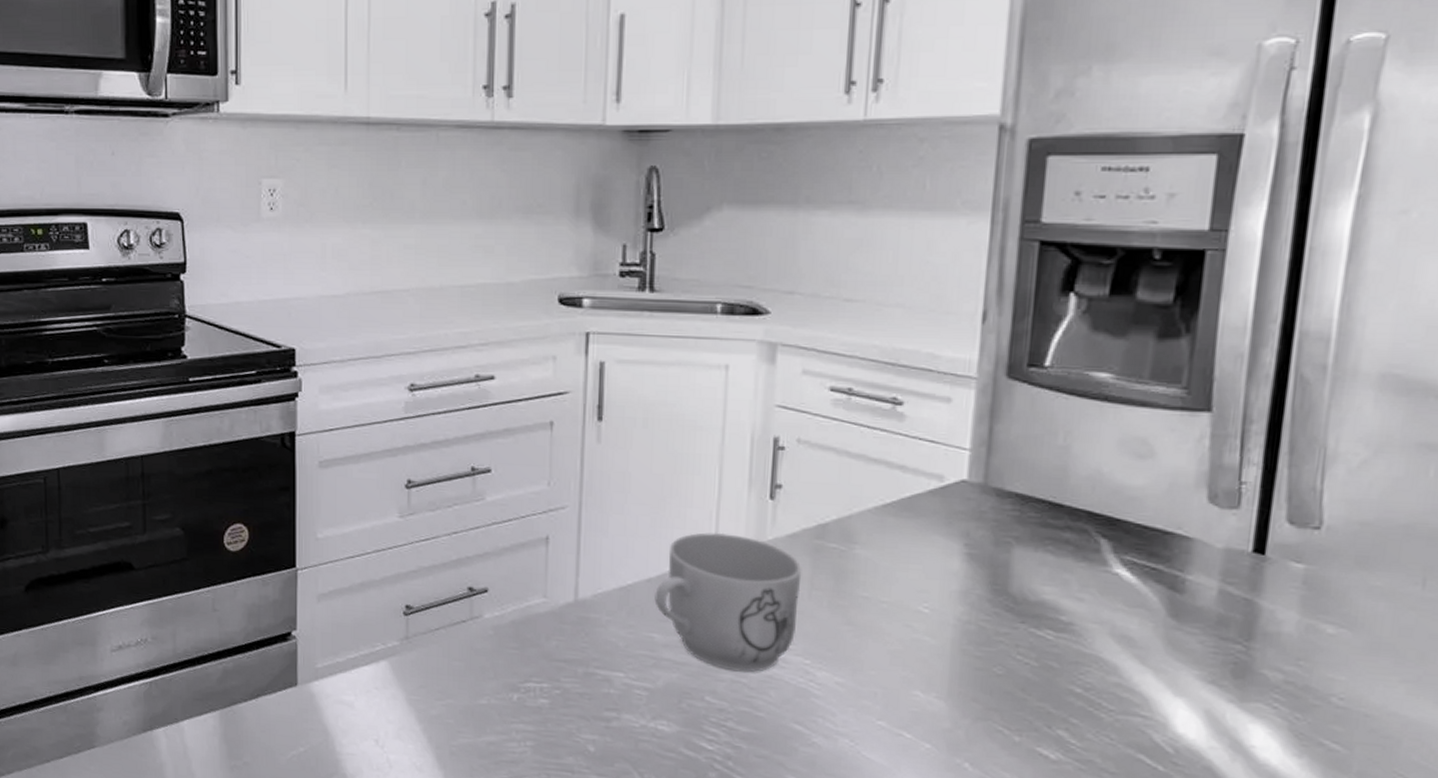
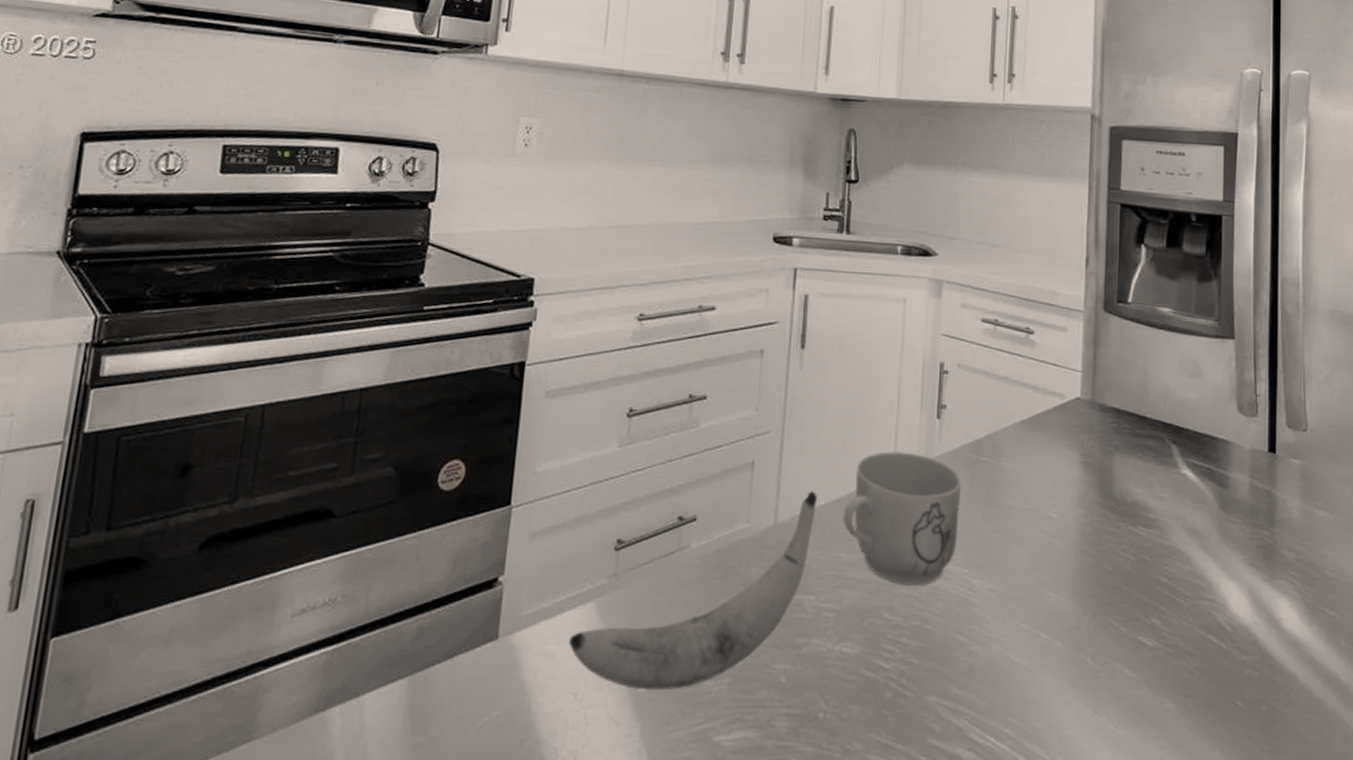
banana: none [366,570,623,747] -> present [569,491,817,691]

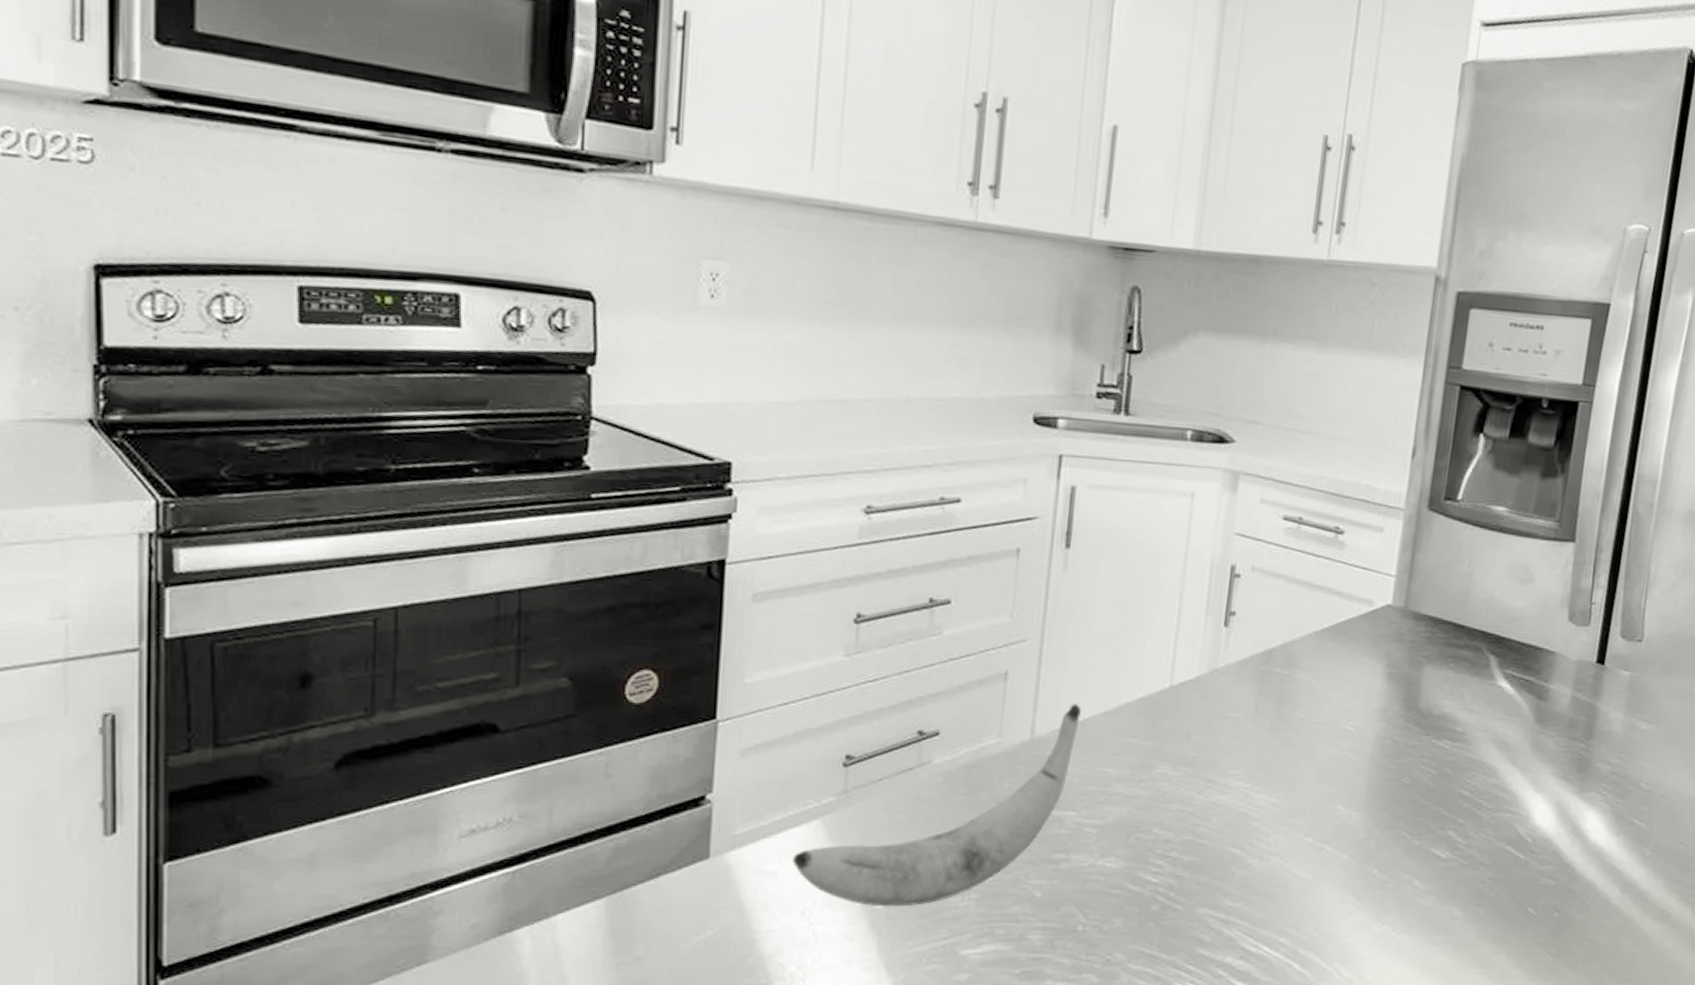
mug: present [843,451,962,586] -> none [1110,661,1249,801]

